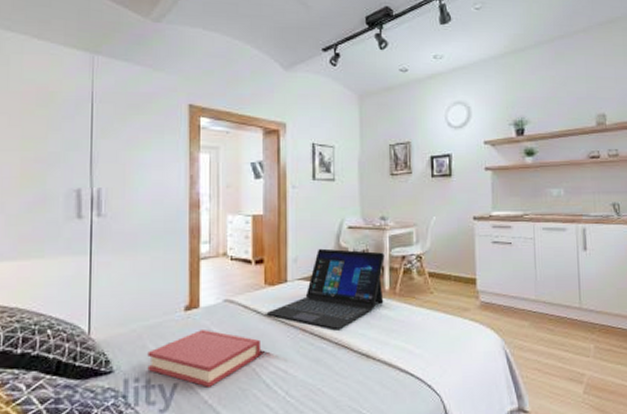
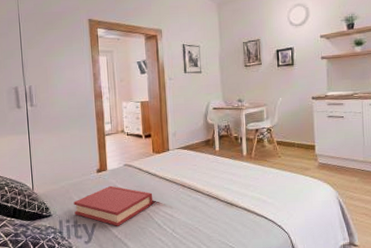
laptop: present [266,248,385,329] -> none [155,125,243,185]

